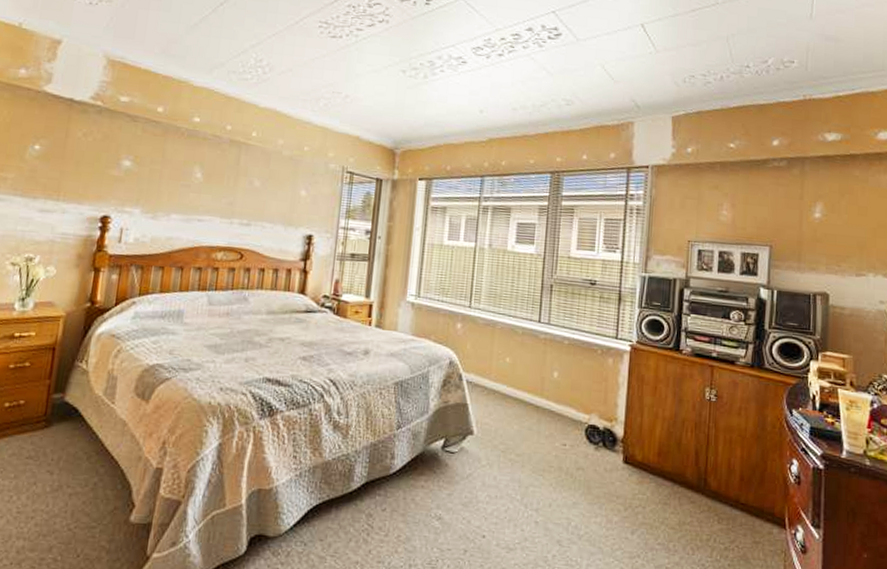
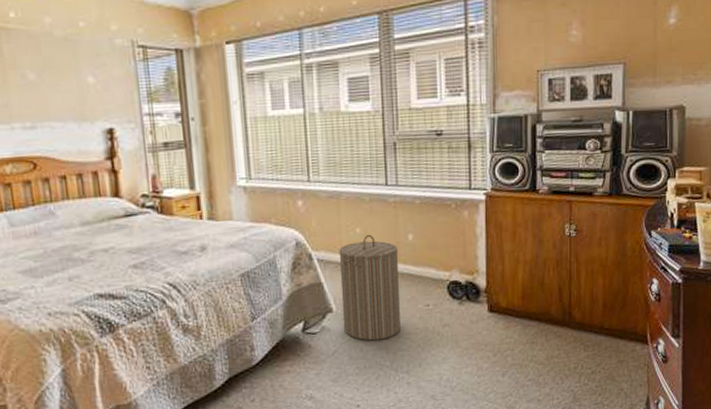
laundry hamper: none [481,365,543,472] -> present [339,234,401,341]

